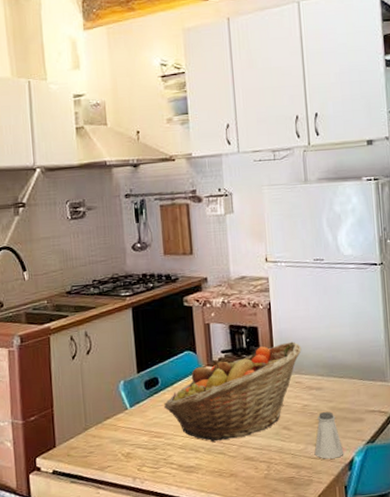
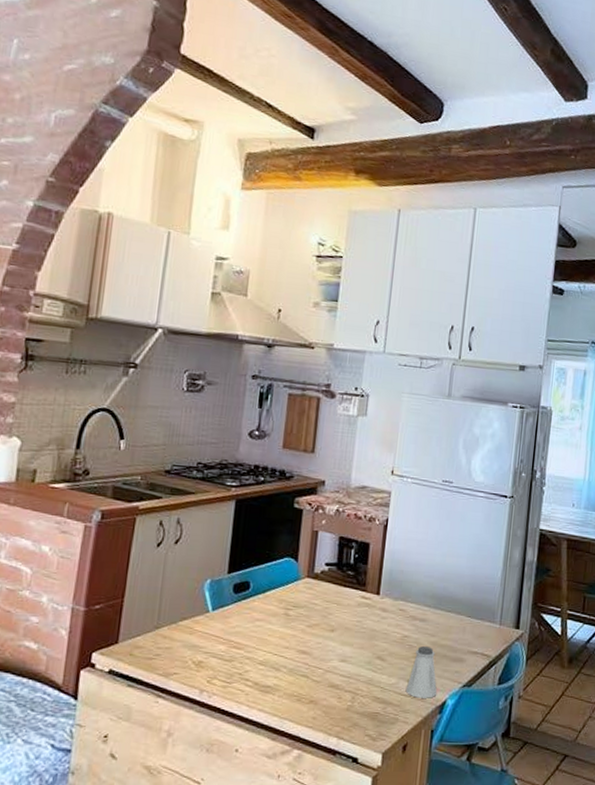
fruit basket: present [164,341,302,442] -> none [251,564,413,662]

